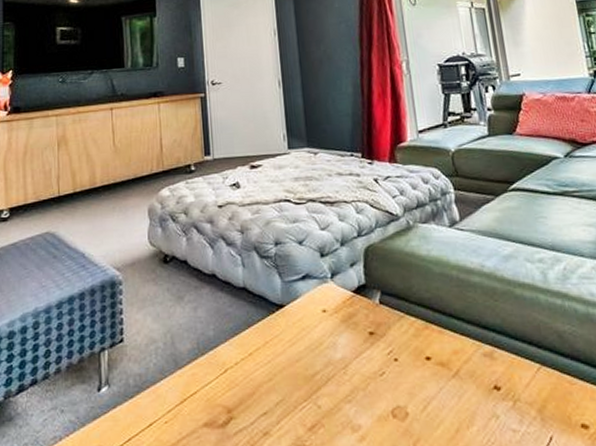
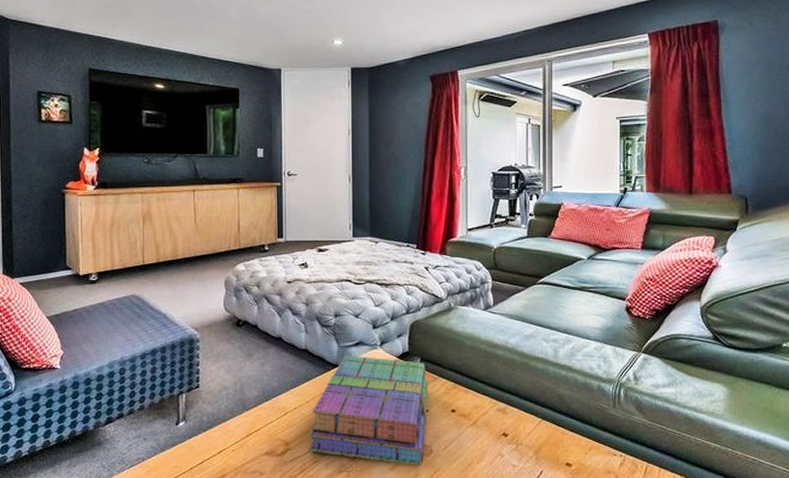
books: none [255,292,399,436] -> present [309,355,428,466]

